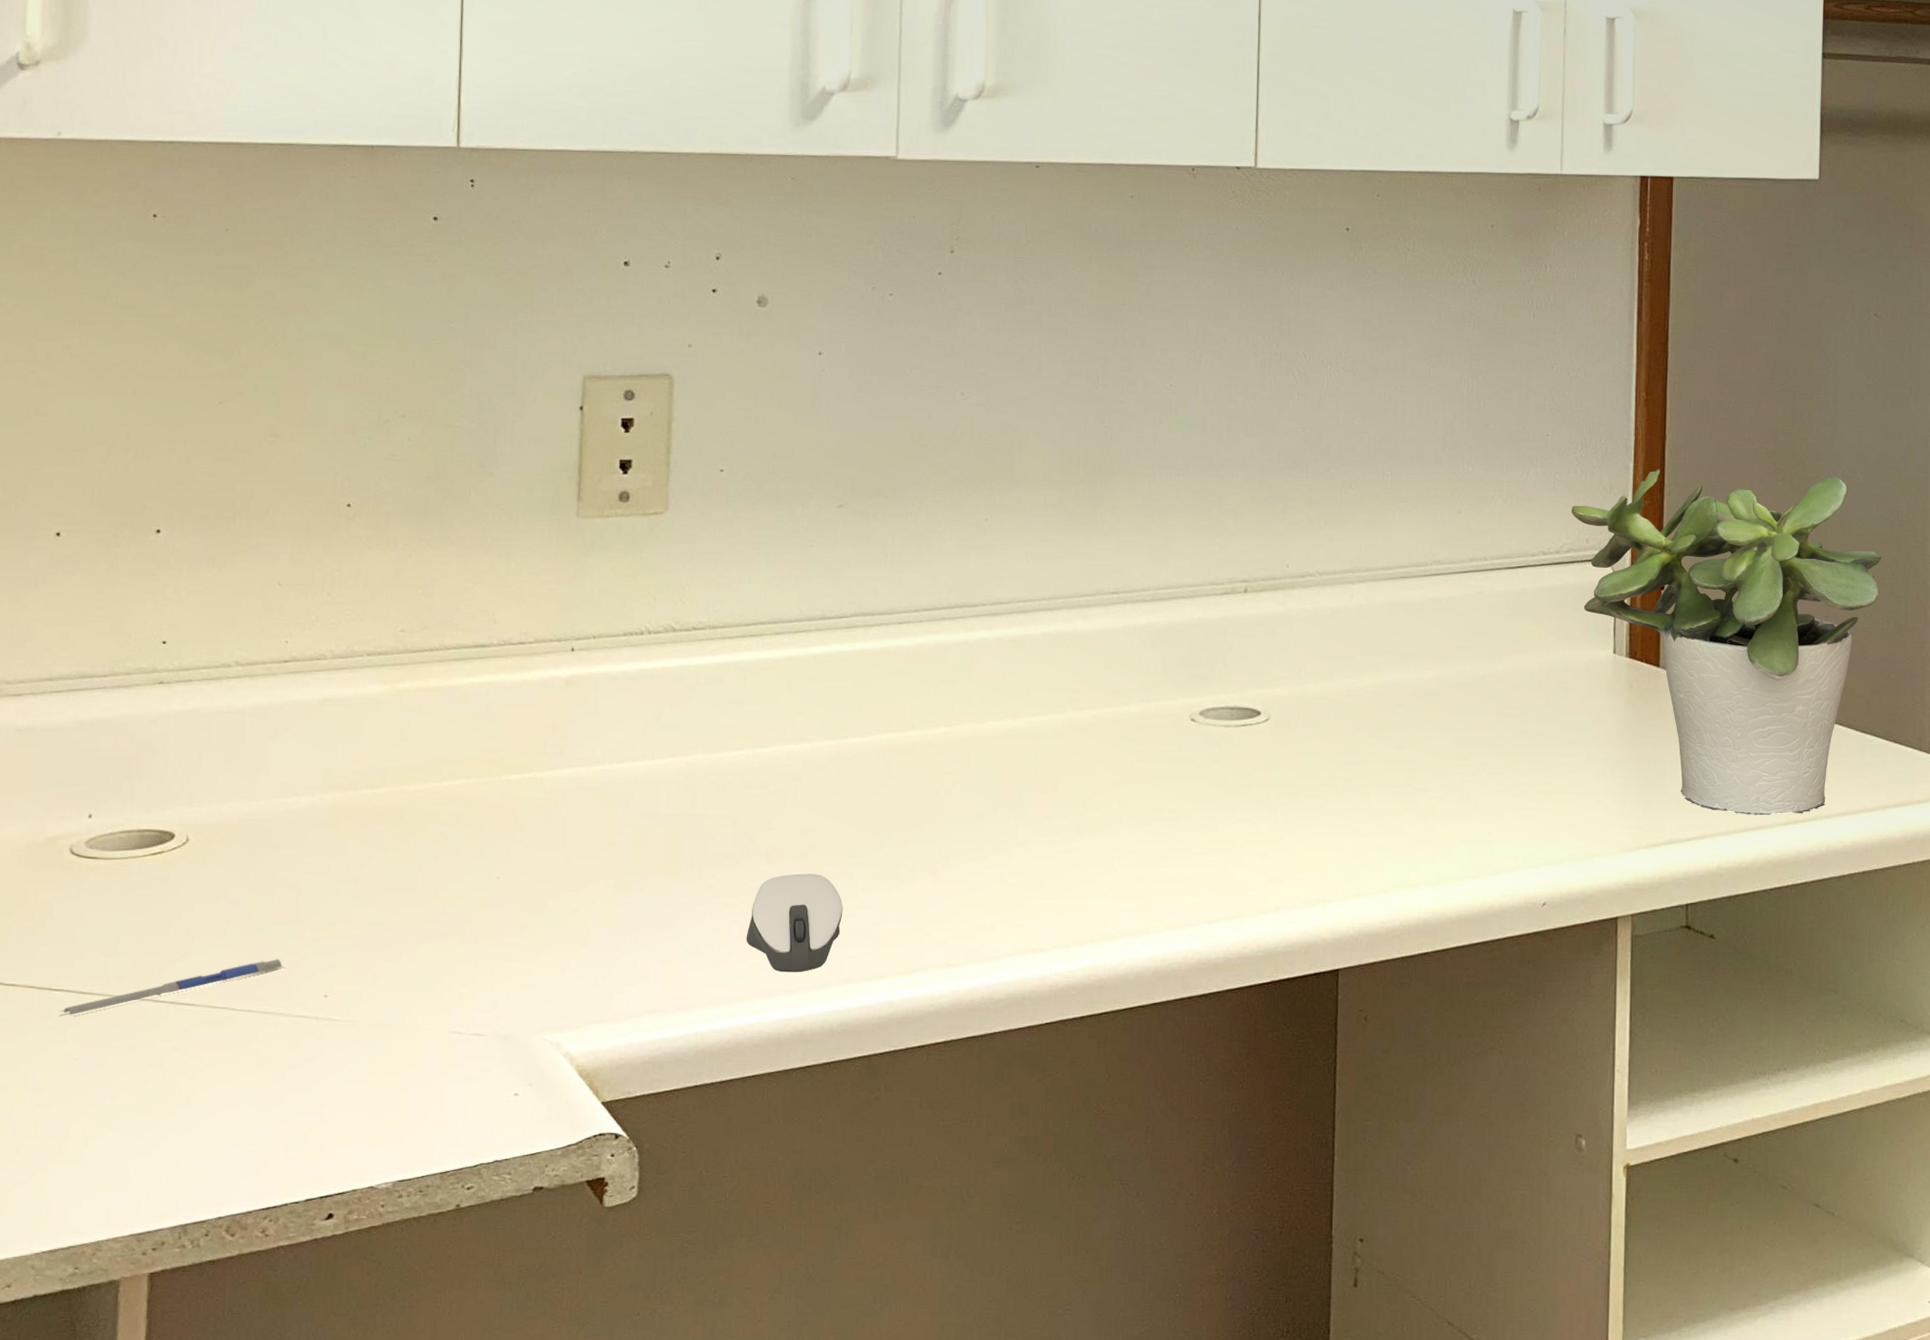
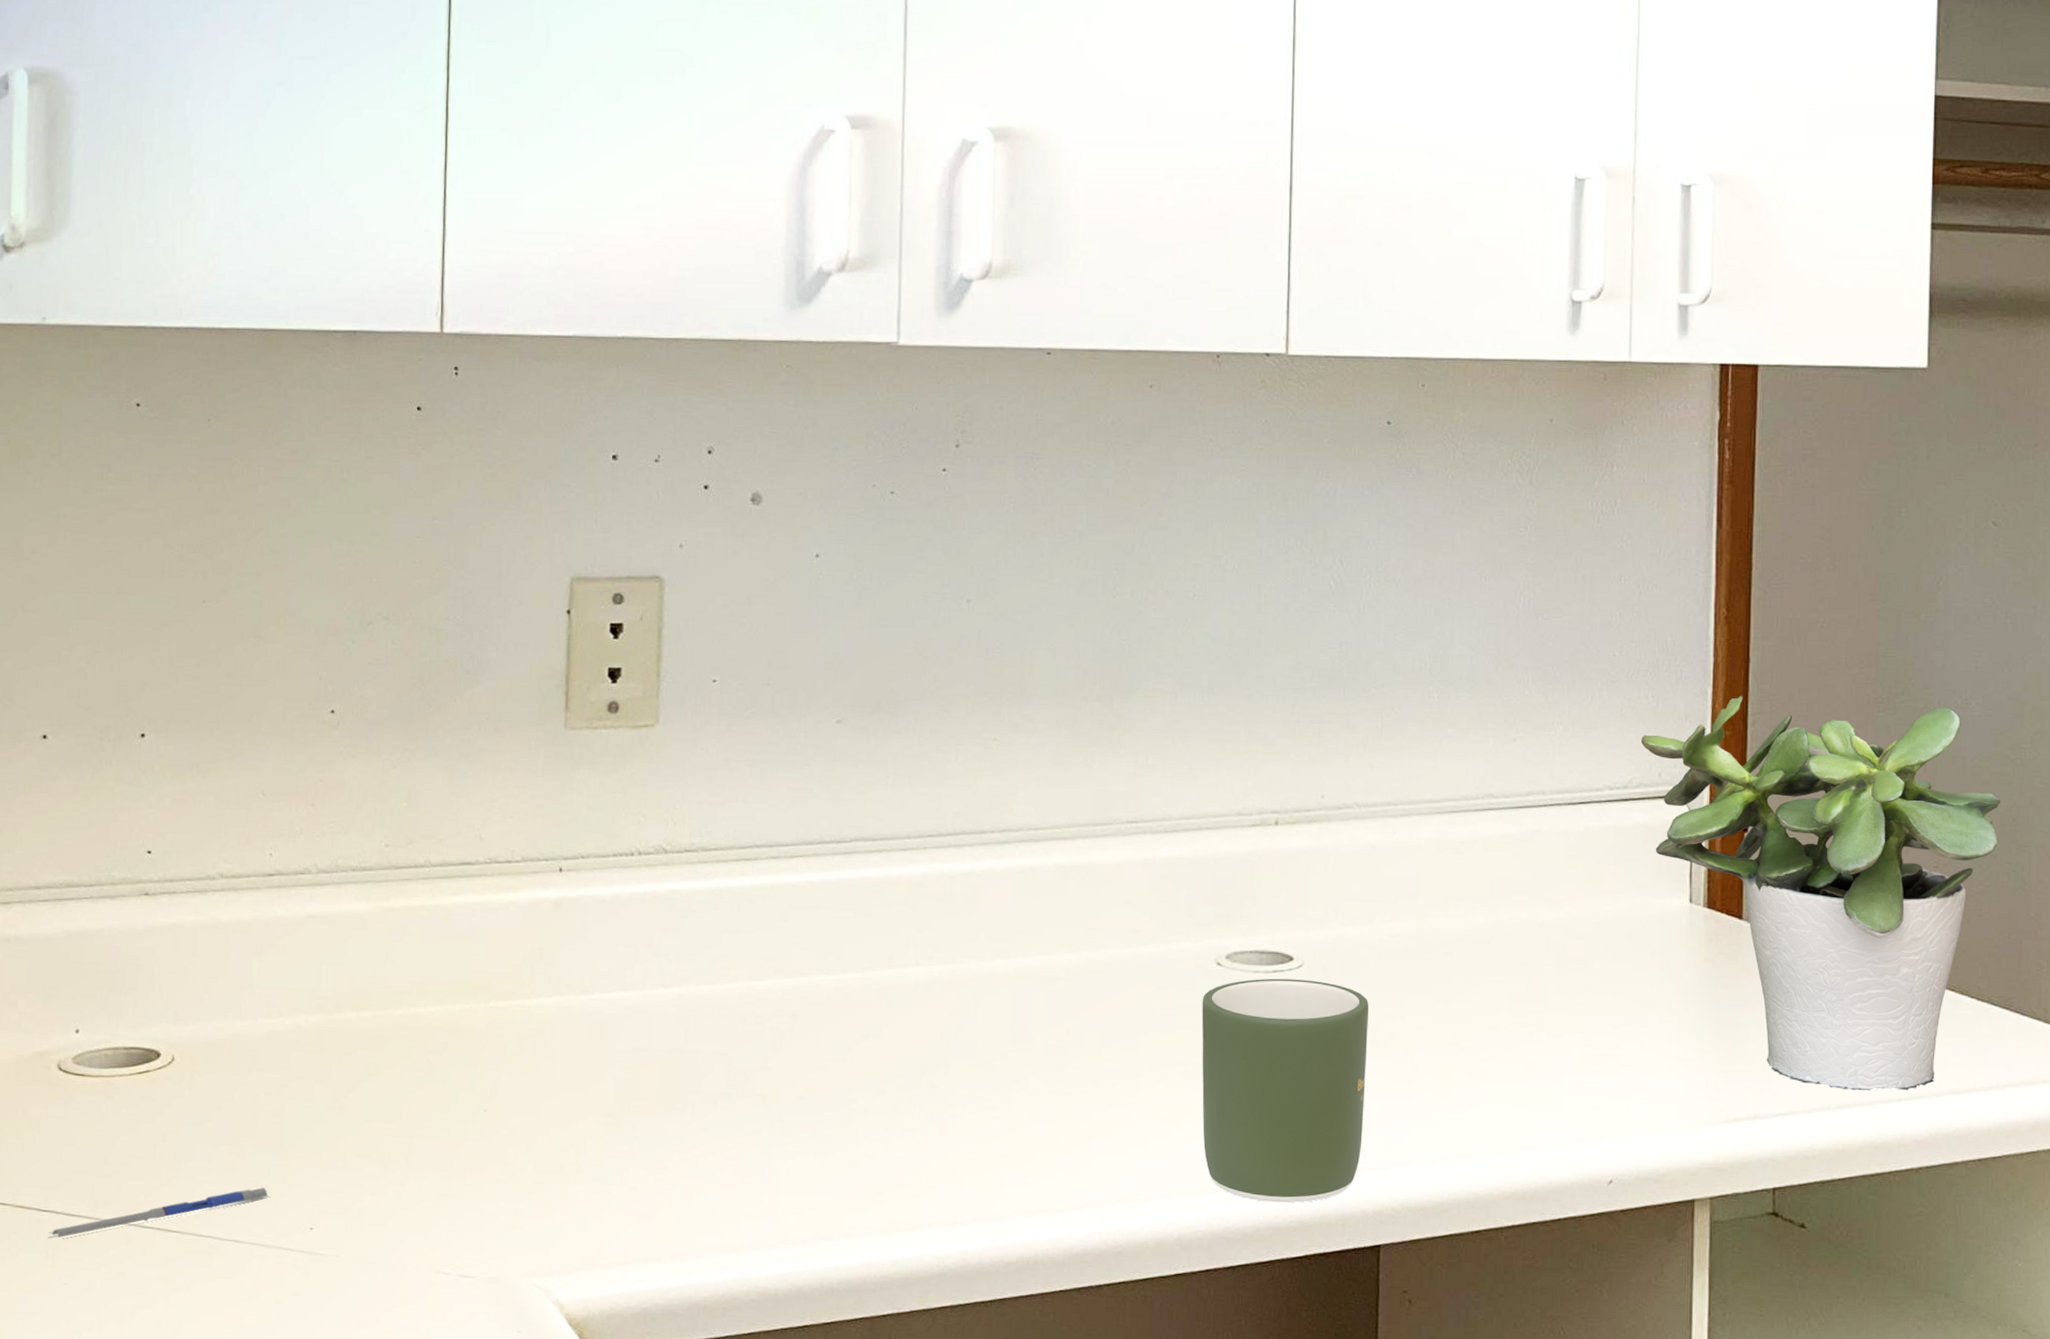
computer mouse: present [746,873,843,973] -> none [741,1117,843,1225]
mug: none [1177,731,1330,935] -> present [1201,978,1370,1203]

